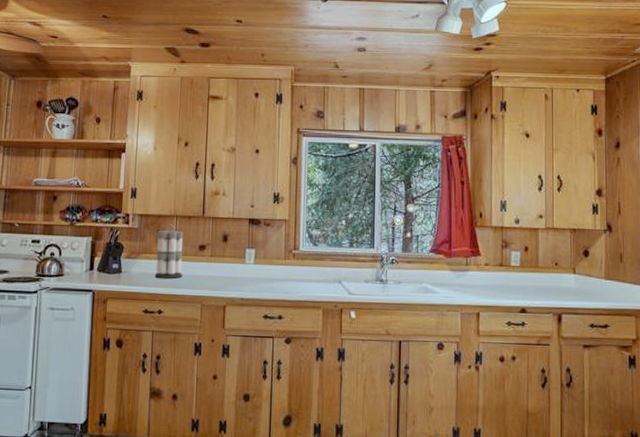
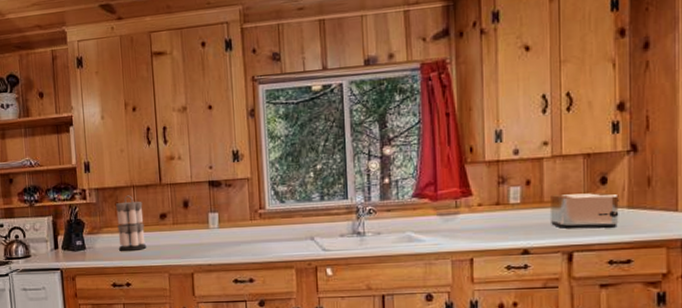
toaster: none [543,262,598,296] -> present [549,192,619,230]

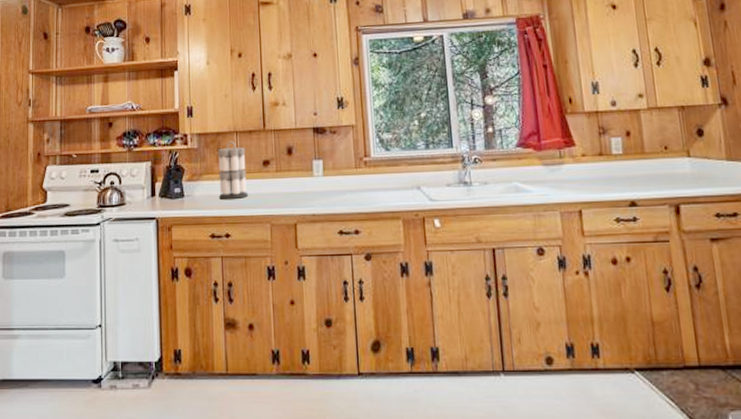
toaster: present [549,192,619,230] -> none [651,144,720,181]

